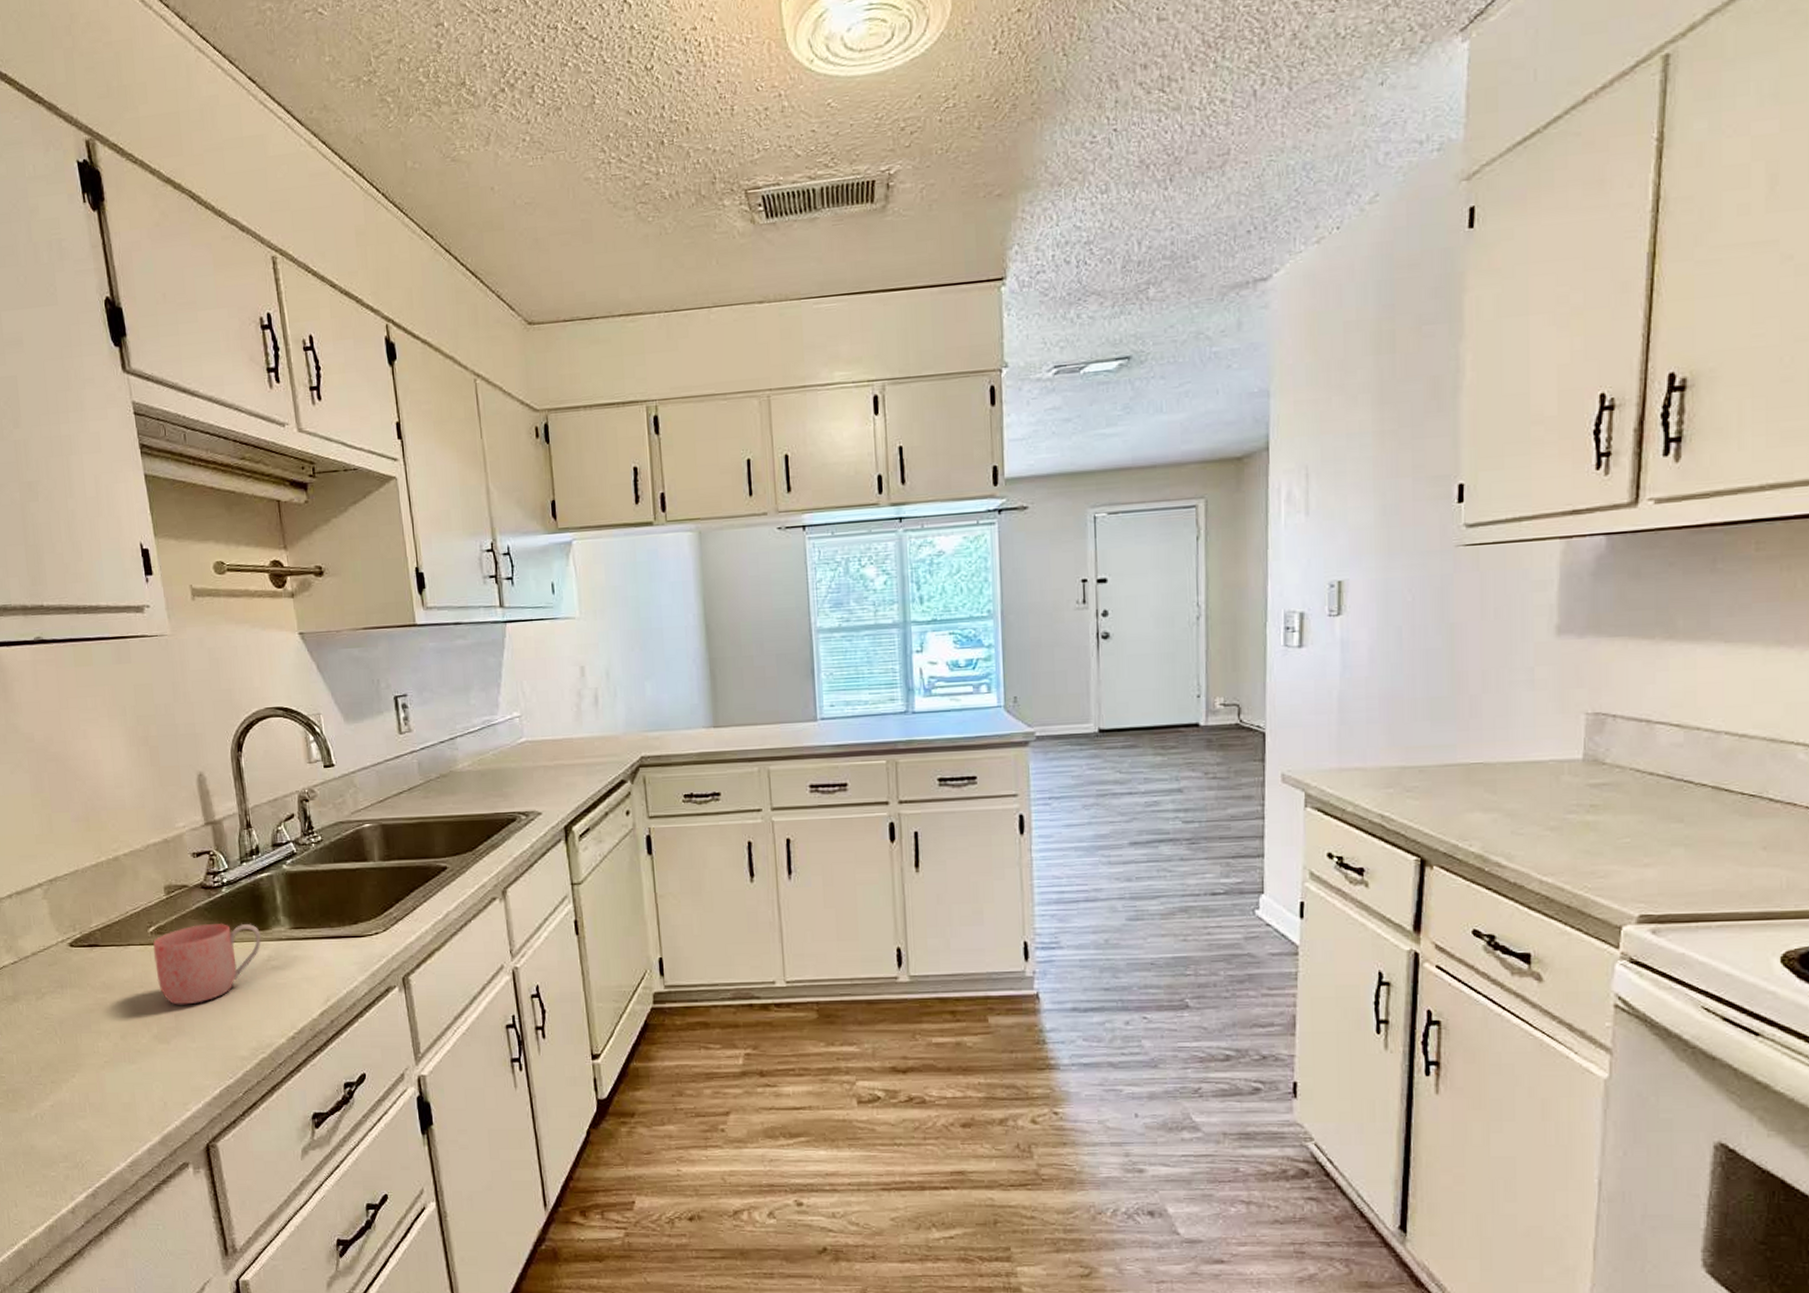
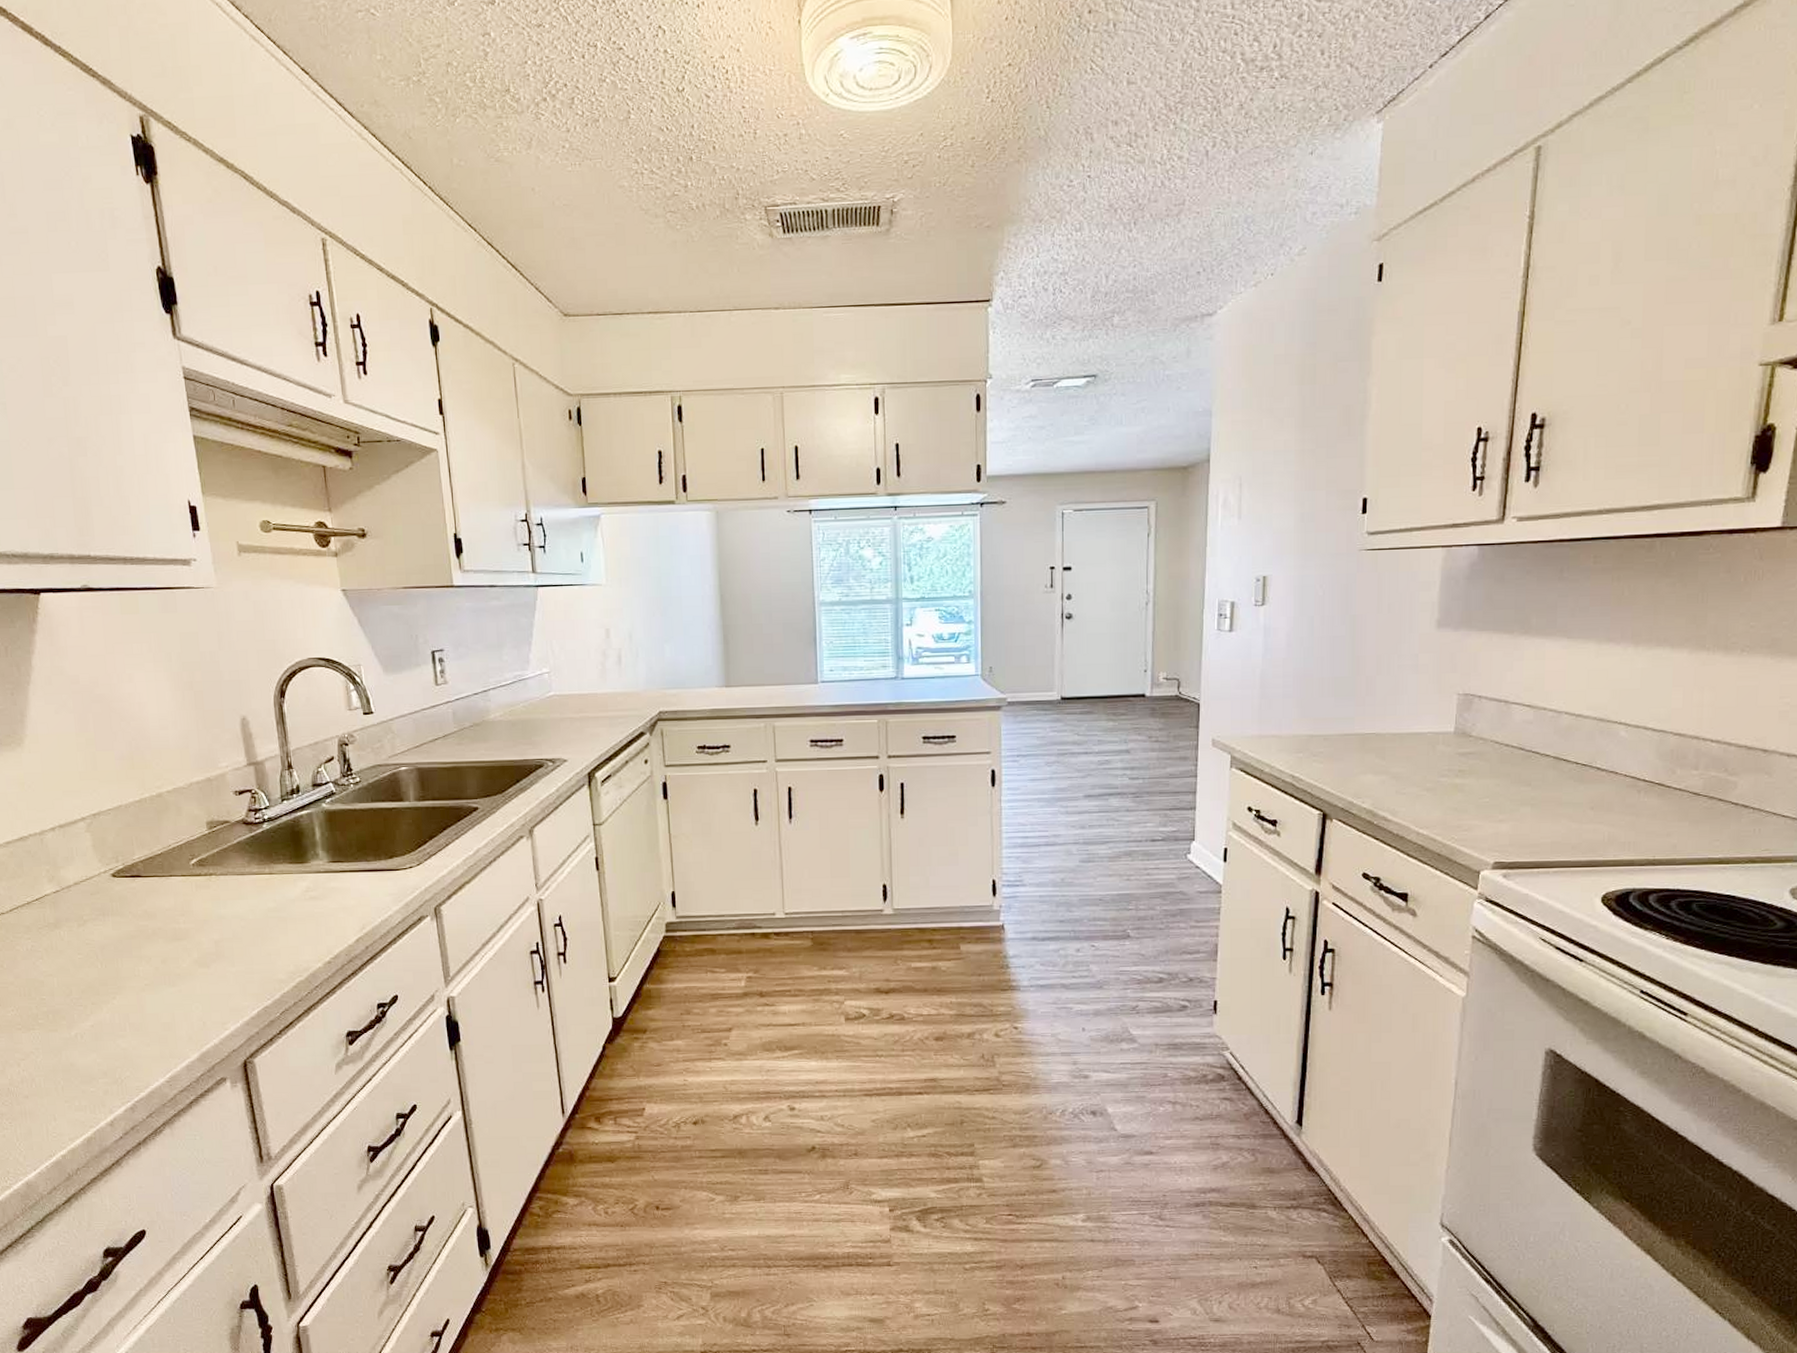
mug: present [152,923,262,1005] -> none [194,856,301,932]

